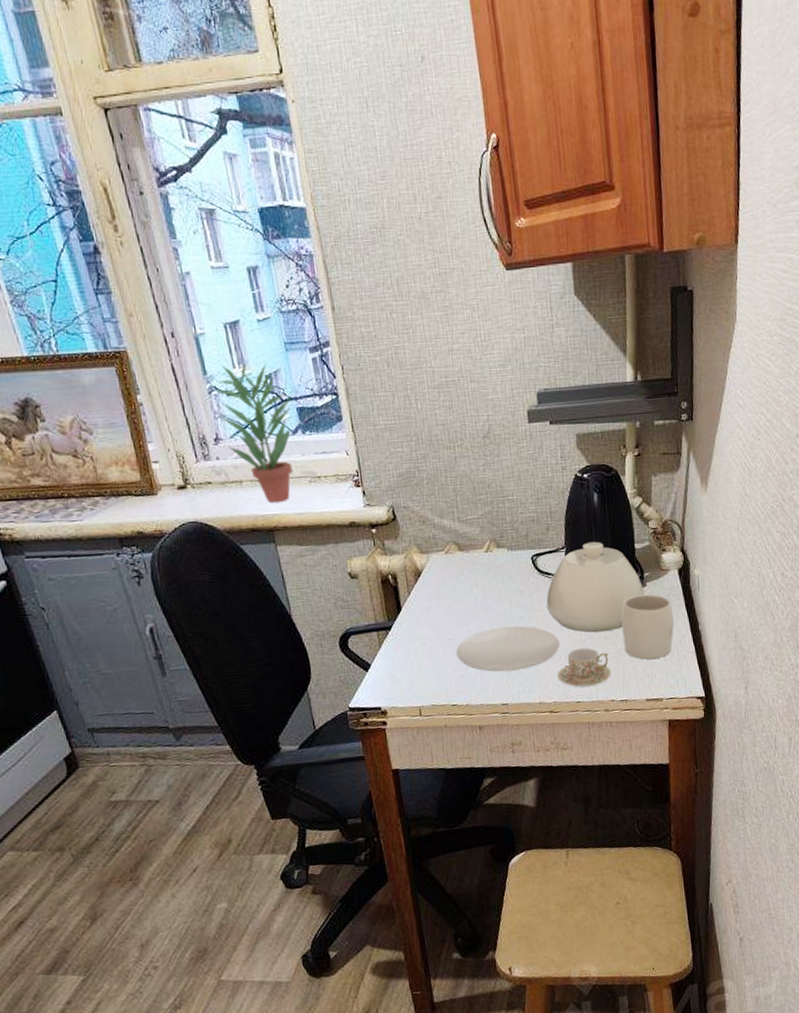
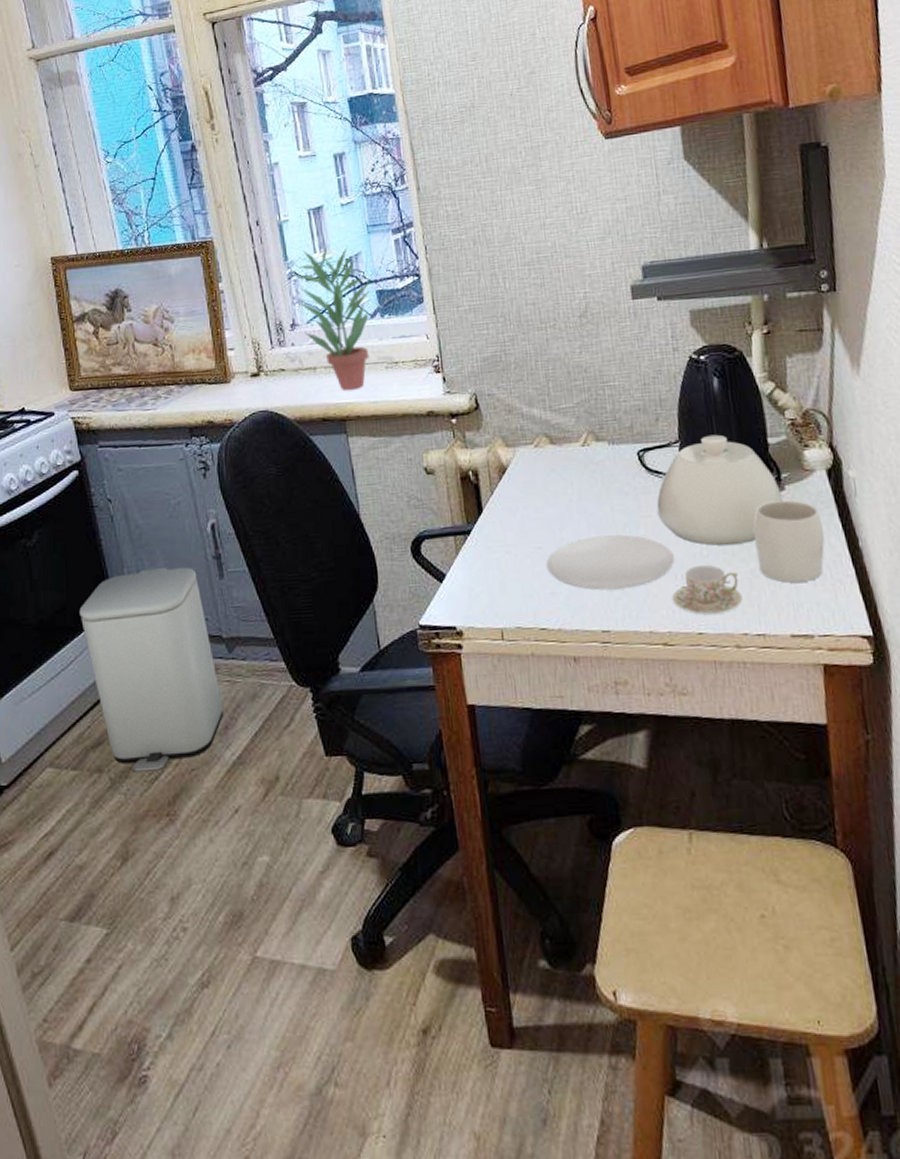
pedal bin: none [23,667,176,849] -> present [79,566,224,774]

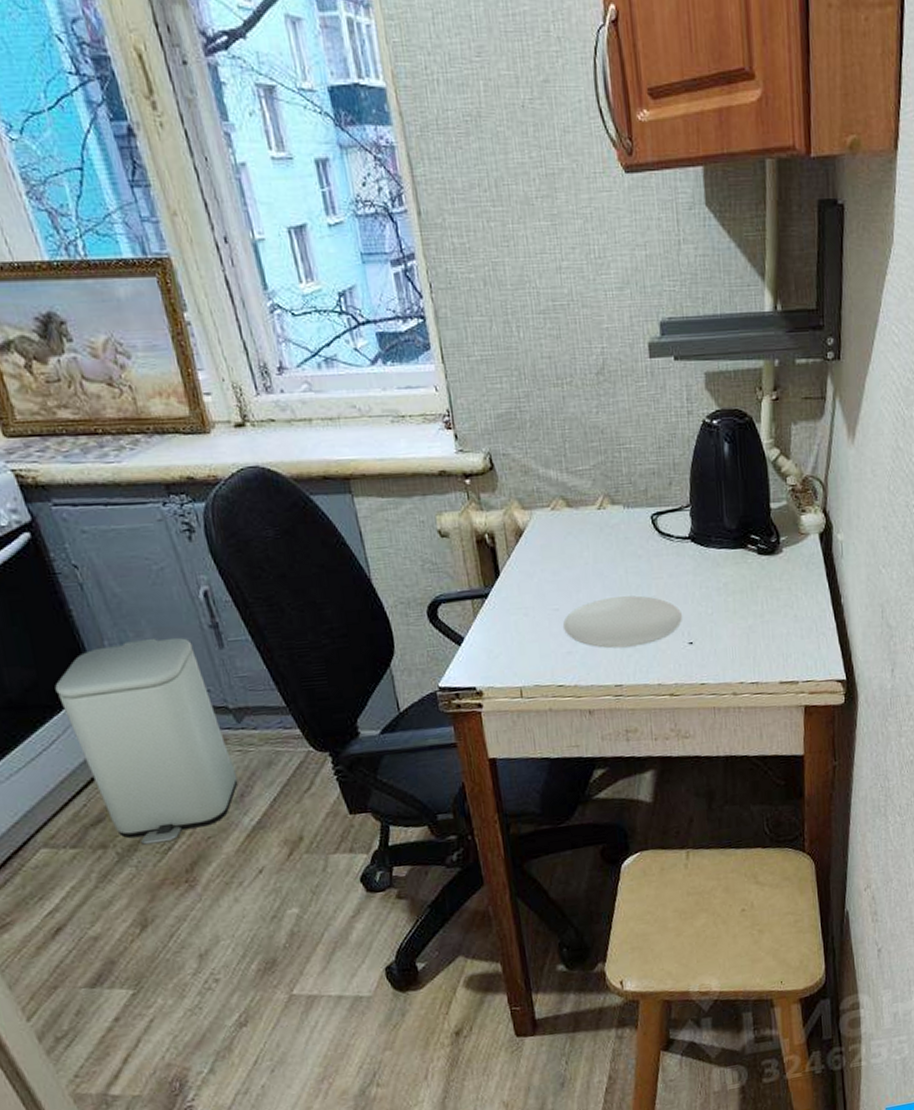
potted plant: present [294,245,372,392] -> none [277,274,372,447]
sugar bowl: present [656,434,784,546] -> none [667,499,781,605]
teacup: present [672,565,743,615] -> none [679,622,740,667]
mug: present [753,500,825,583] -> none [753,561,814,637]

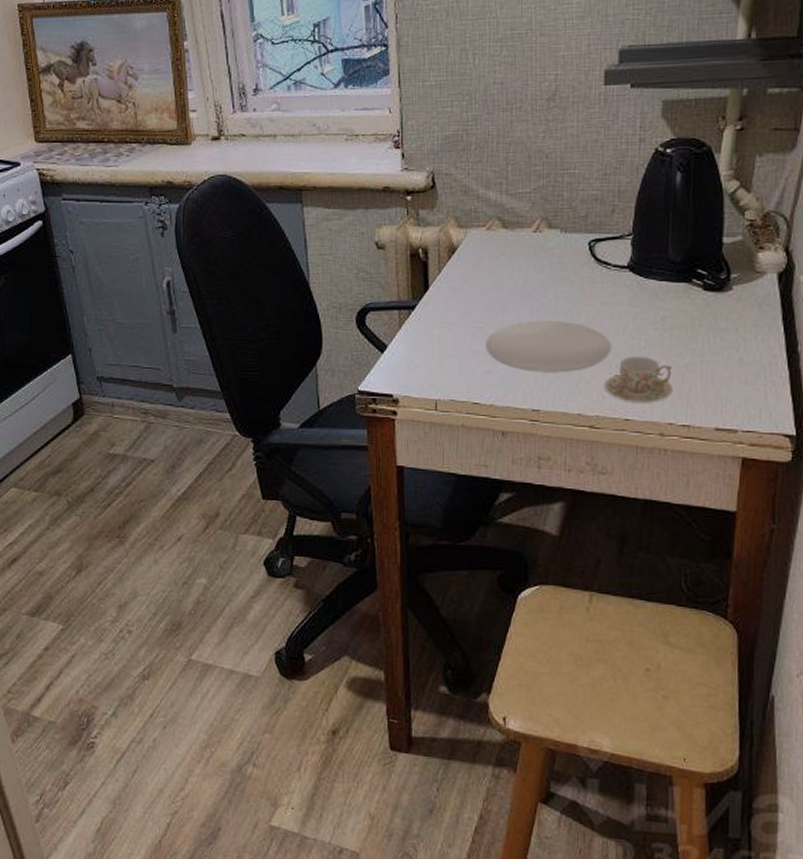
pedal bin: present [54,637,238,846] -> none [42,318,172,500]
teacup: none [679,622,740,667] -> present [604,357,673,403]

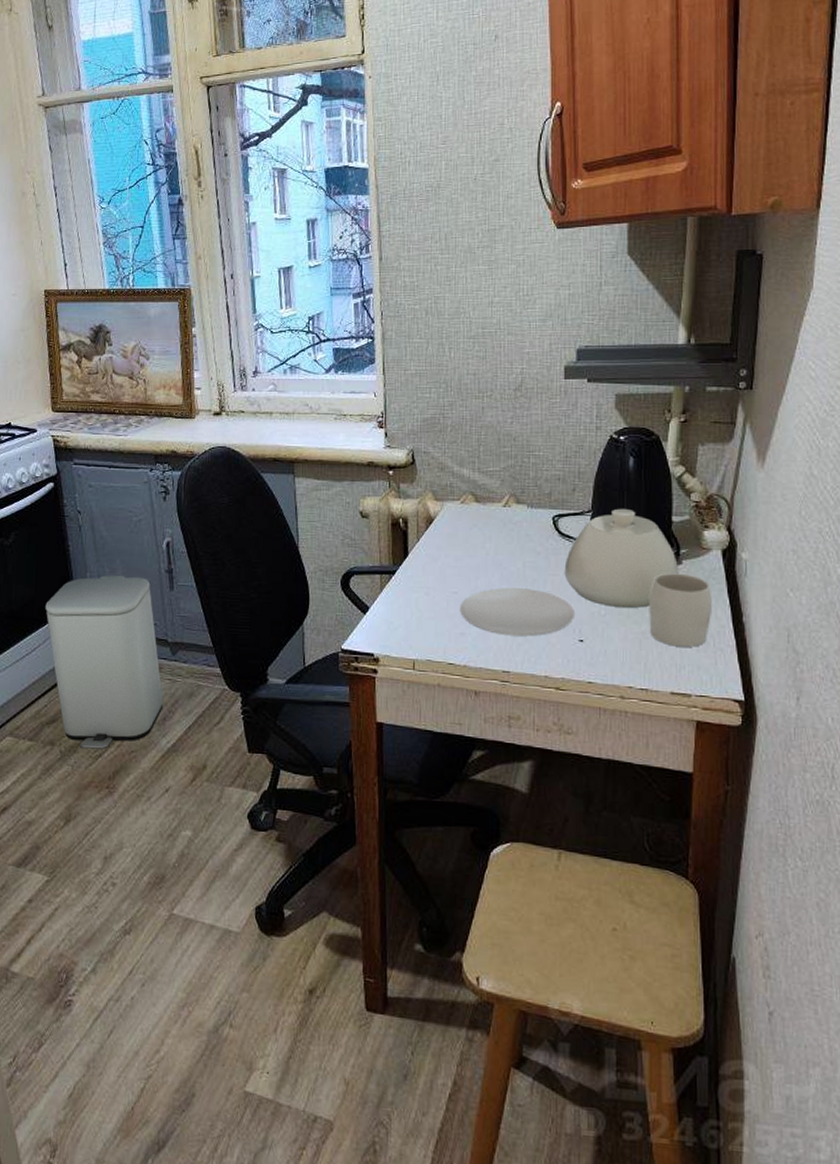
pedal bin: none [42,318,172,500] -> present [45,575,164,750]
sugar bowl: none [601,230,729,339] -> present [564,508,680,608]
teacup: present [604,357,673,403] -> none [568,623,631,667]
mug: none [693,300,765,380] -> present [649,573,713,647]

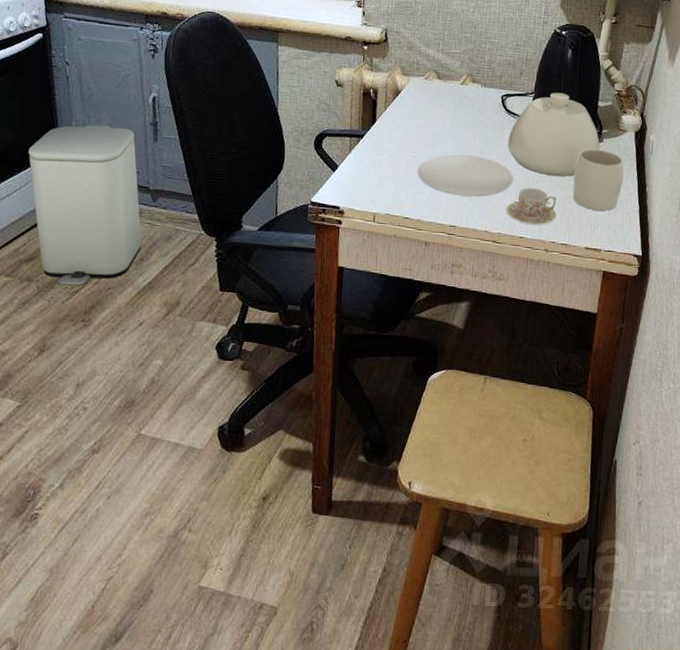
teacup: none [568,623,631,667] -> present [506,188,557,225]

